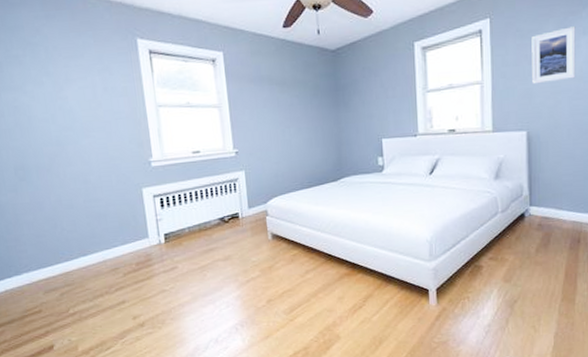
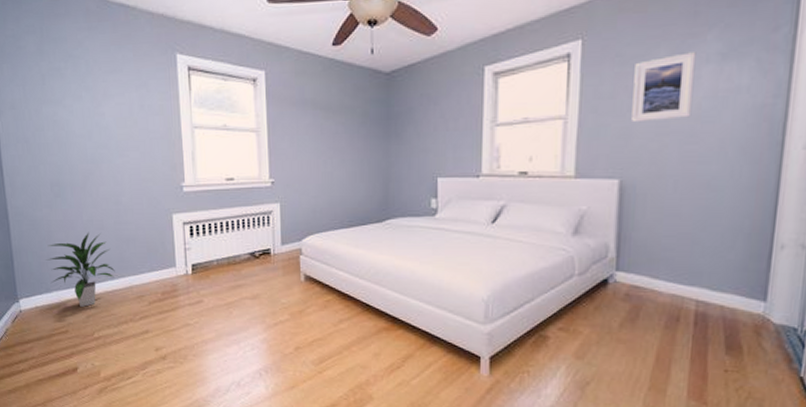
indoor plant: none [14,212,88,285] -> present [46,232,115,307]

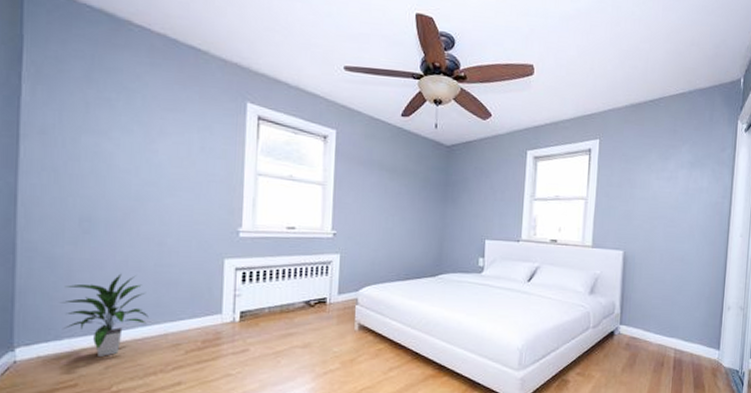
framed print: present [631,52,697,123] -> none [632,159,675,208]

